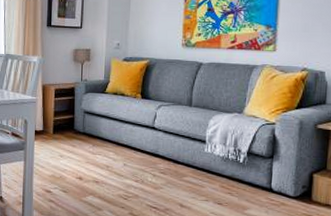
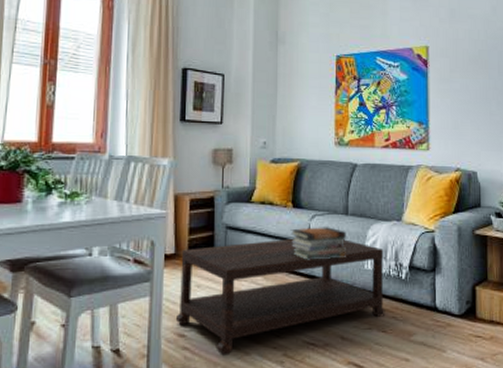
coffee table: none [43,123,224,209] -> present [175,238,386,356]
book stack: none [139,115,189,142] -> present [290,227,346,260]

